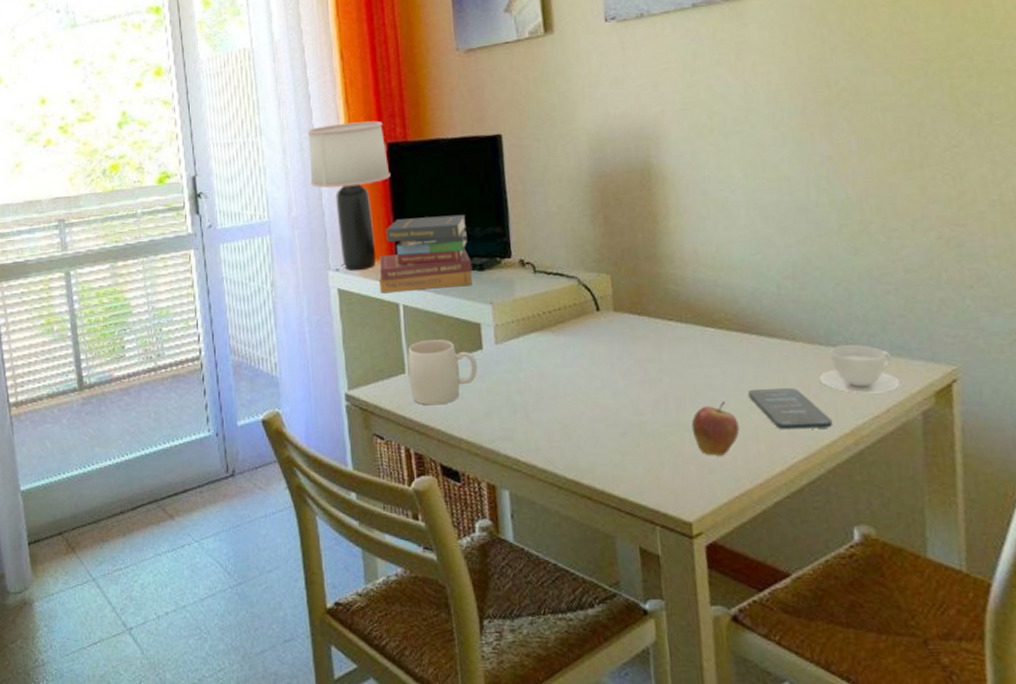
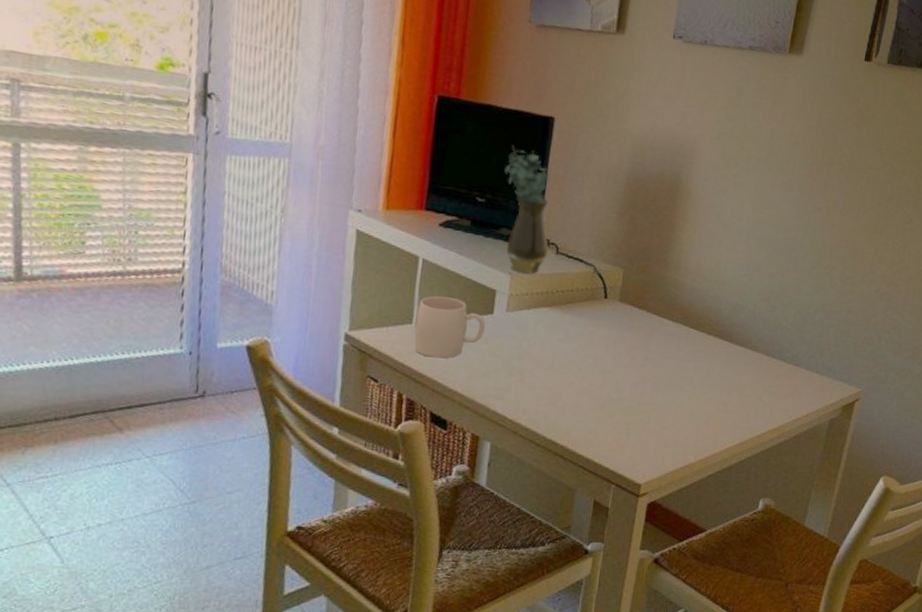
table lamp: present [307,121,391,270] -> none [346,57,438,217]
books: present [379,214,473,293] -> none [402,174,503,254]
vase: none [463,172,525,300] -> present [504,145,550,273]
fruit: present [691,401,740,456] -> none [659,390,697,434]
smartphone: present [748,388,833,430] -> none [710,384,767,423]
teacup: present [819,344,900,394] -> none [765,360,821,401]

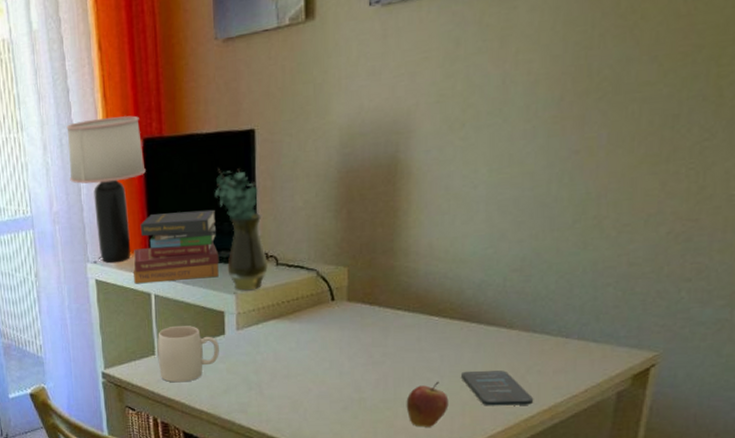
table lamp: none [346,57,438,217] -> present [66,115,146,263]
books: none [402,174,503,254] -> present [133,209,220,283]
fruit: none [659,390,697,434] -> present [406,381,449,427]
smartphone: none [710,384,767,423] -> present [462,370,534,406]

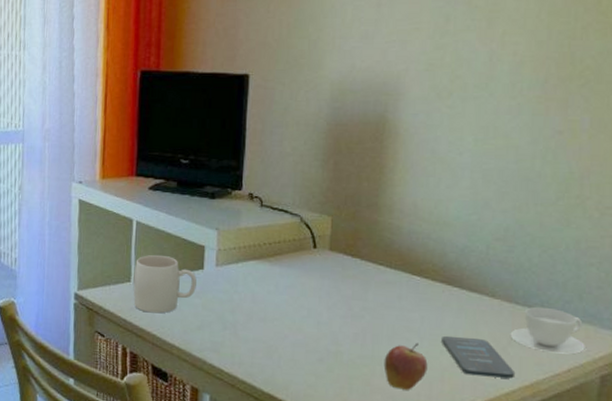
table lamp: present [66,115,146,263] -> none [65,47,140,185]
books: present [133,209,220,283] -> none [117,143,205,211]
vase: present [214,168,268,290] -> none [205,106,252,227]
teacup: none [528,332,602,376] -> present [510,306,585,354]

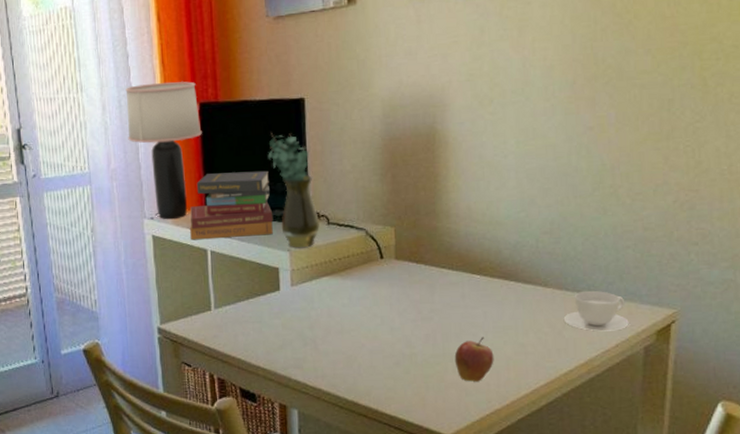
table lamp: none [65,47,140,185] -> present [125,81,202,219]
books: none [117,143,205,211] -> present [190,170,274,239]
mug: present [133,254,197,314] -> none [213,281,275,338]
vase: none [205,106,252,227] -> present [268,132,320,247]
smartphone: present [442,335,516,379] -> none [504,326,572,361]

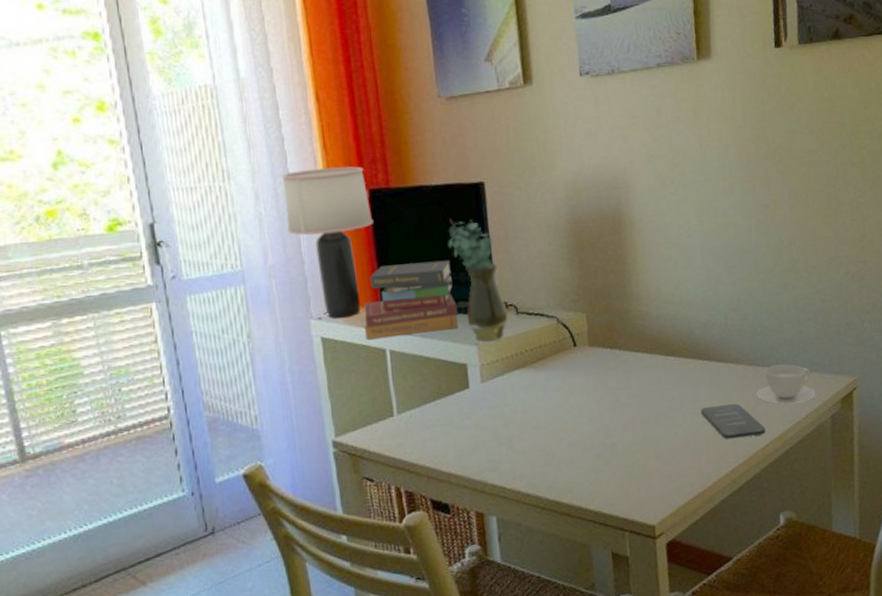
fruit: present [454,336,494,382] -> none [654,419,694,467]
smartphone: none [504,326,572,361] -> present [701,404,766,439]

